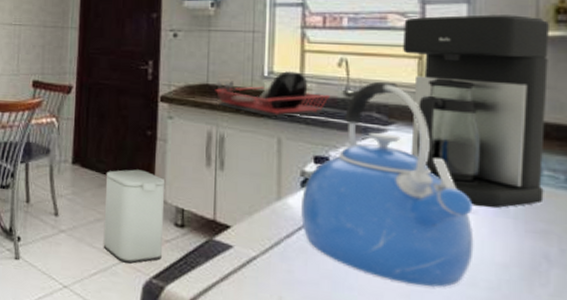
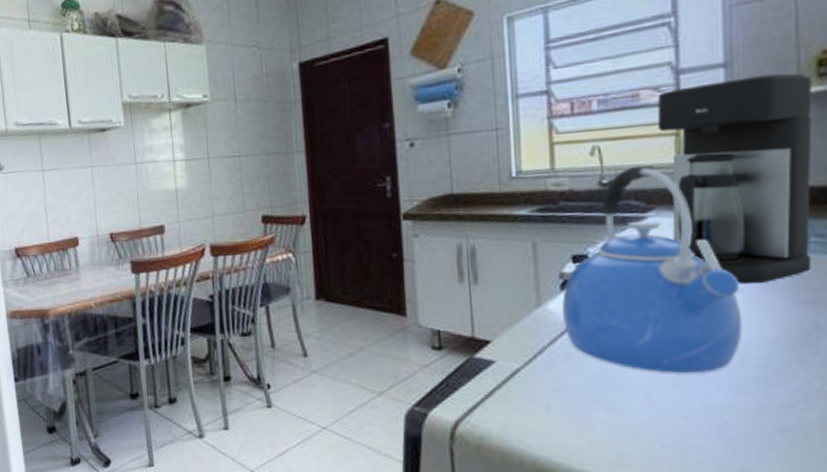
pedal bin: present [103,169,166,264] -> none [353,295,421,395]
dish rack: present [215,71,330,117] -> none [461,167,584,220]

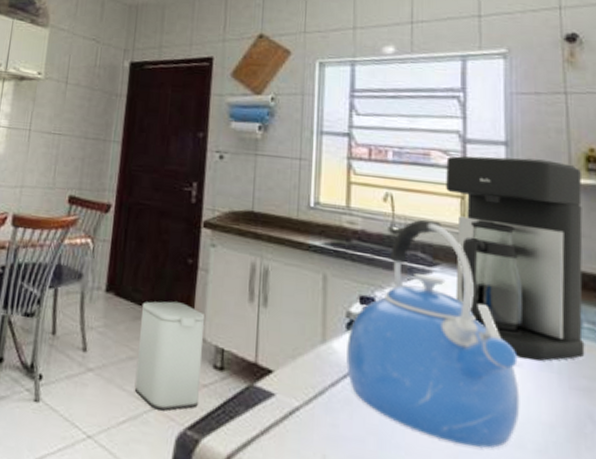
pedal bin: none [353,295,421,395] -> present [134,301,206,411]

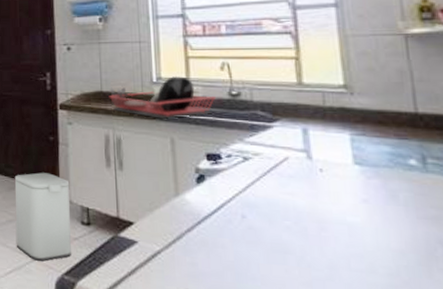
dish rack: none [260,203,375,251] -> present [109,76,216,119]
kettle: present [346,219,520,449] -> none [198,82,369,275]
coffee maker: present [446,155,585,362] -> none [278,15,431,197]

